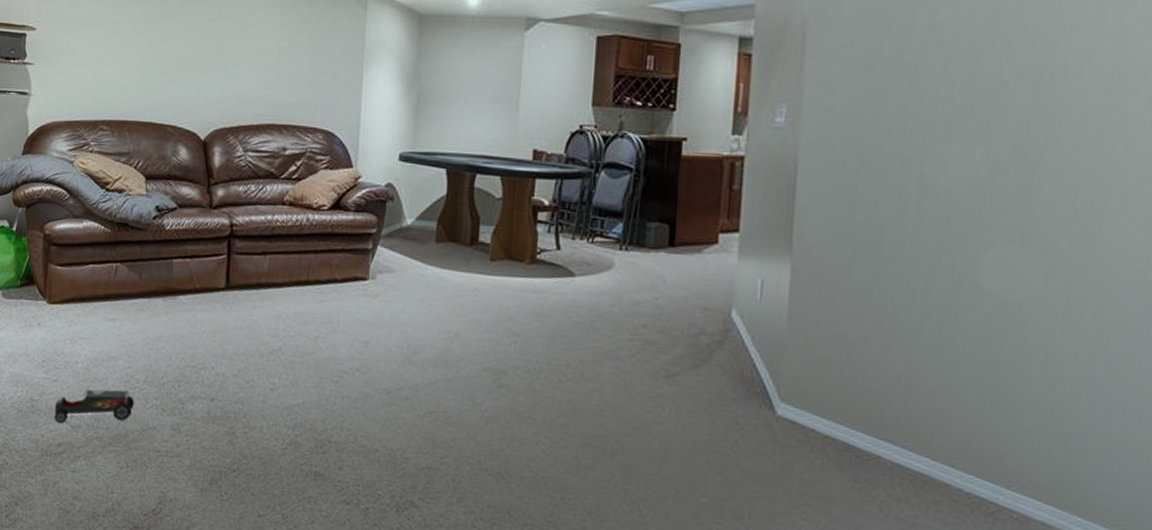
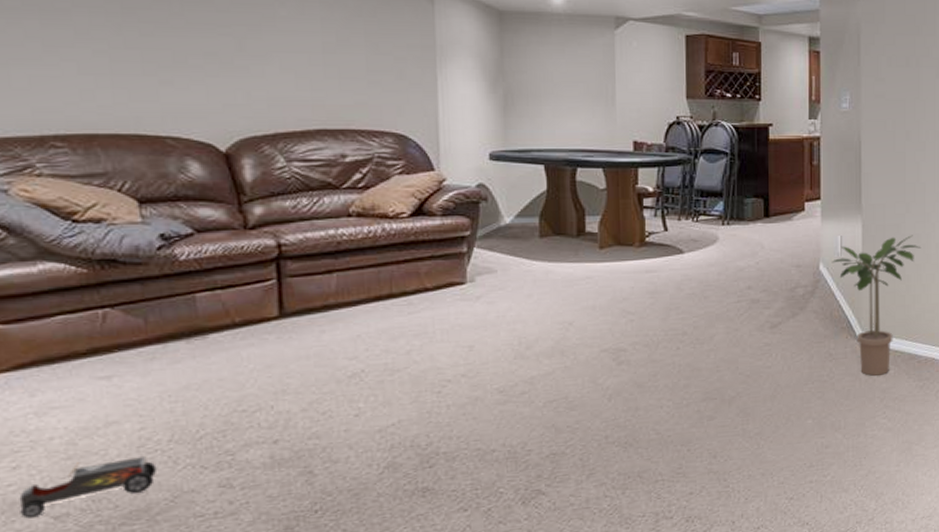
potted plant: none [747,288,873,463] -> present [831,235,922,376]

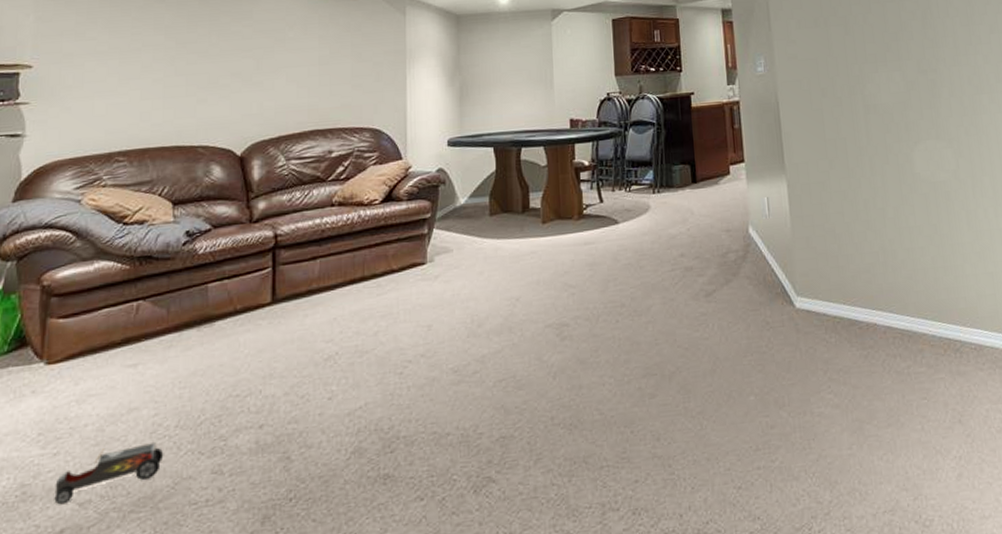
potted plant: present [831,235,922,376] -> none [760,192,850,345]

